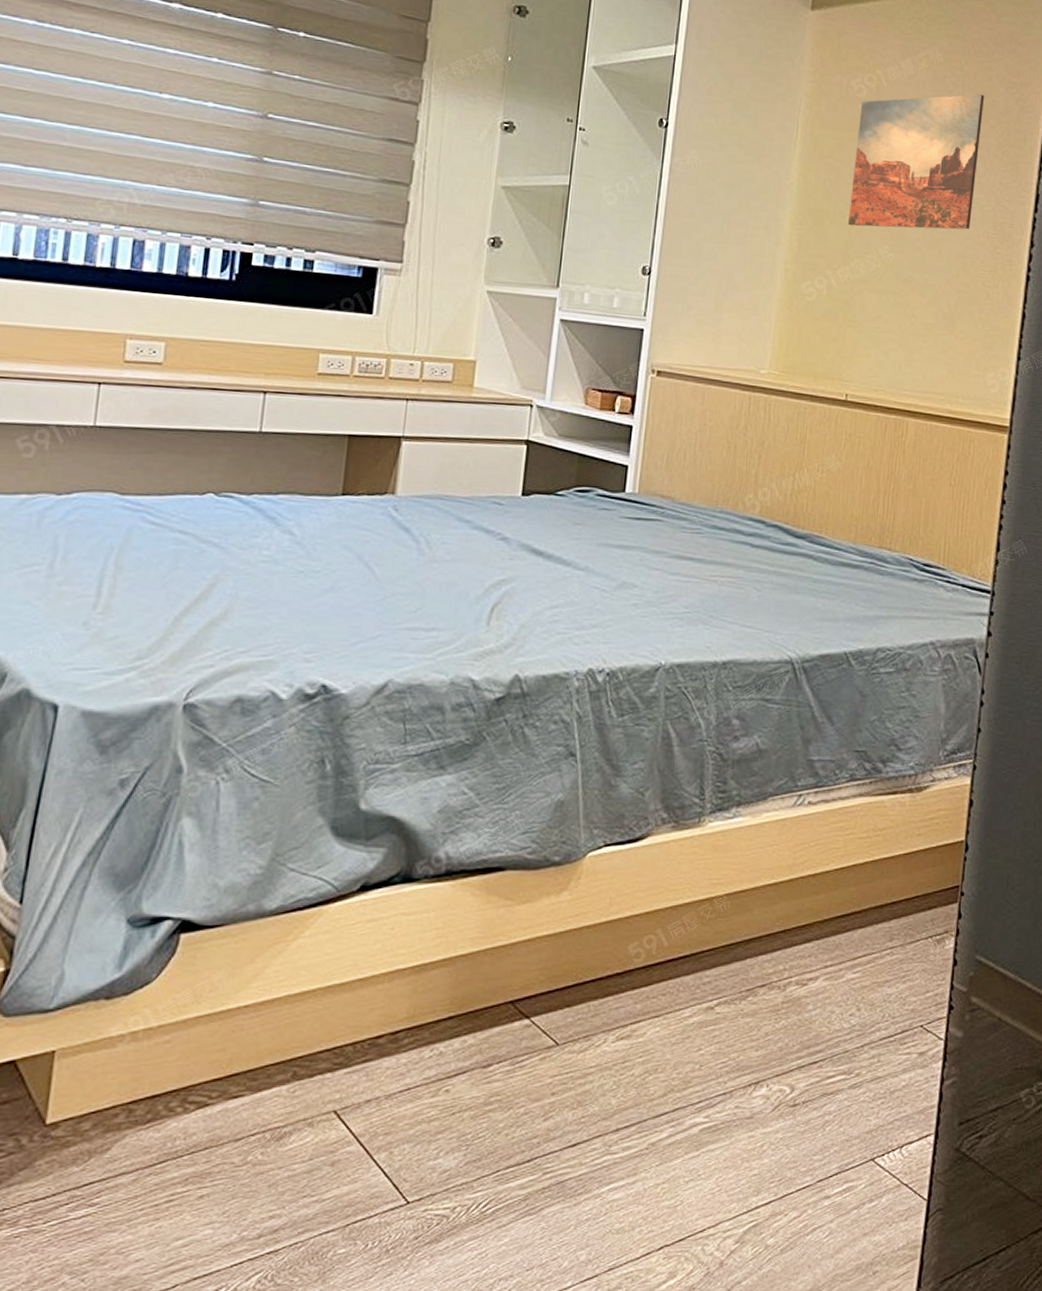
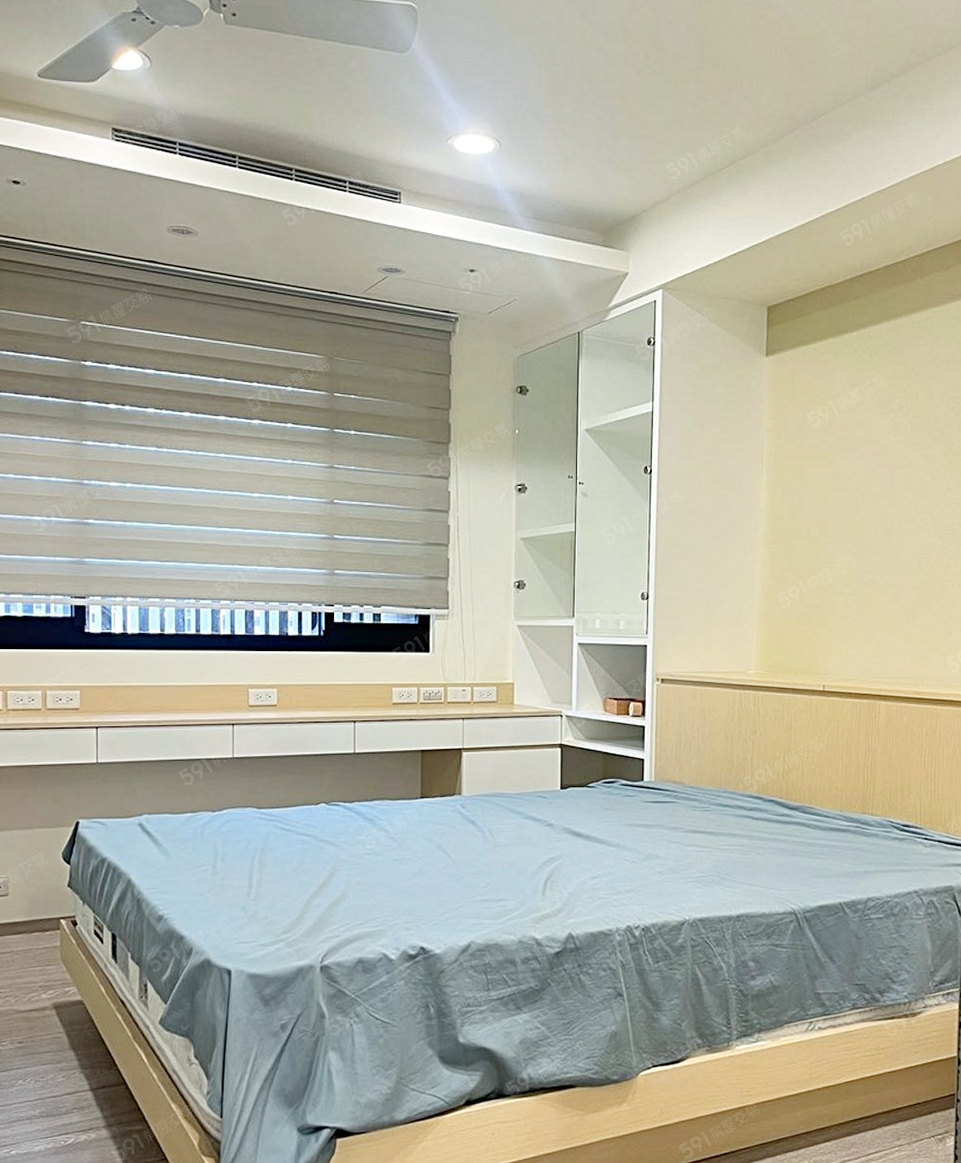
wall art: present [848,94,984,230] -> none [814,411,927,540]

